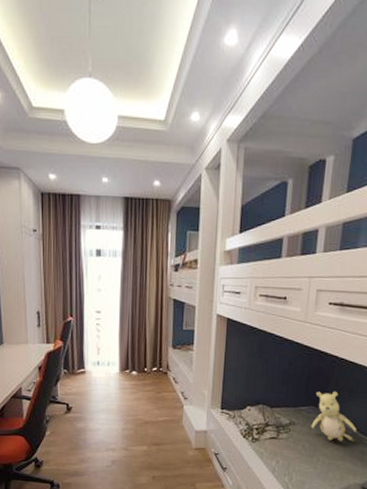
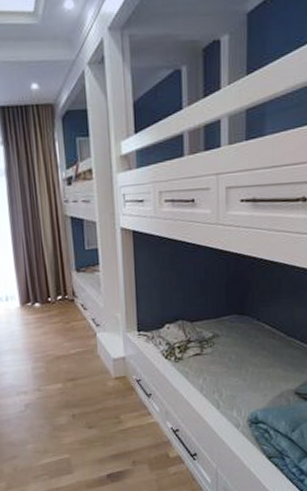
teddy bear: present [311,391,357,443] -> none [236,295,284,349]

